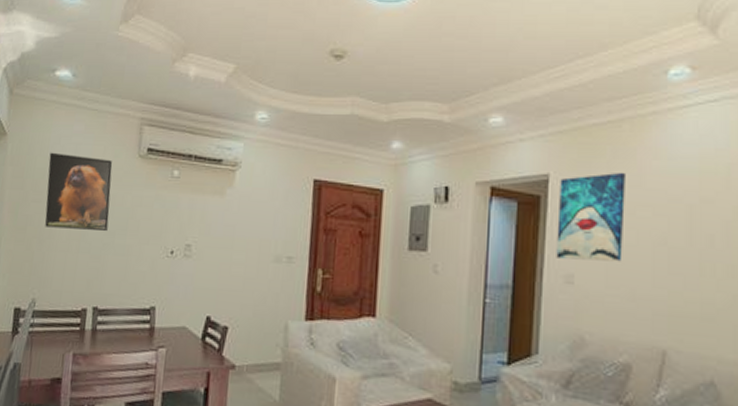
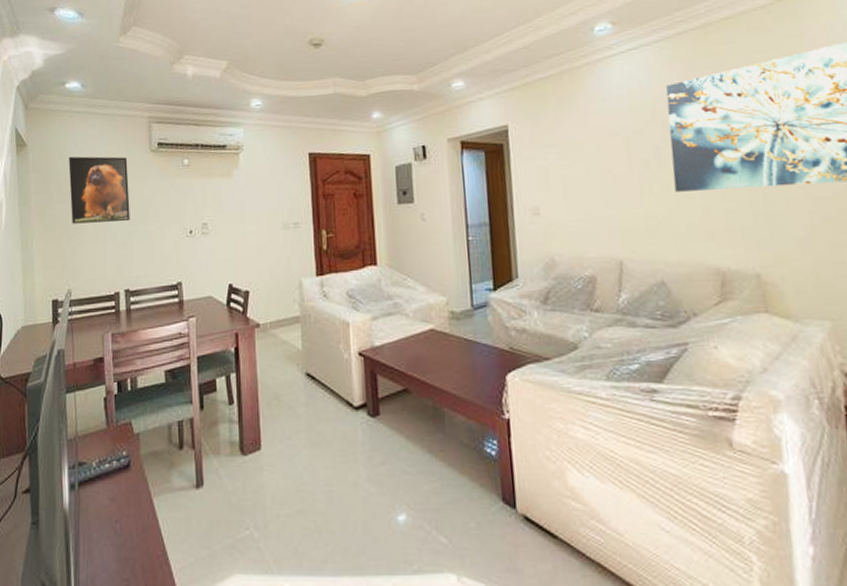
wall art: present [556,172,625,262] -> none [517,116,577,195]

